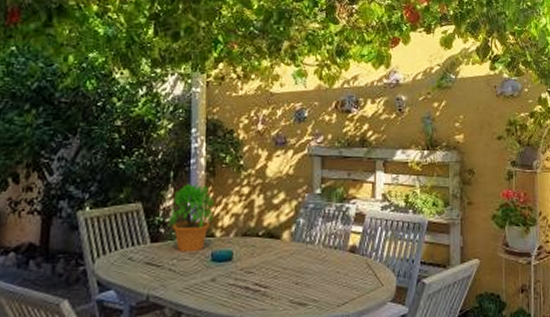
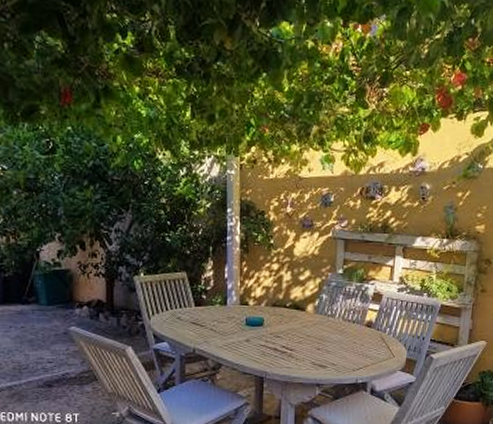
potted plant: present [167,184,215,253] -> none [208,258,248,317]

